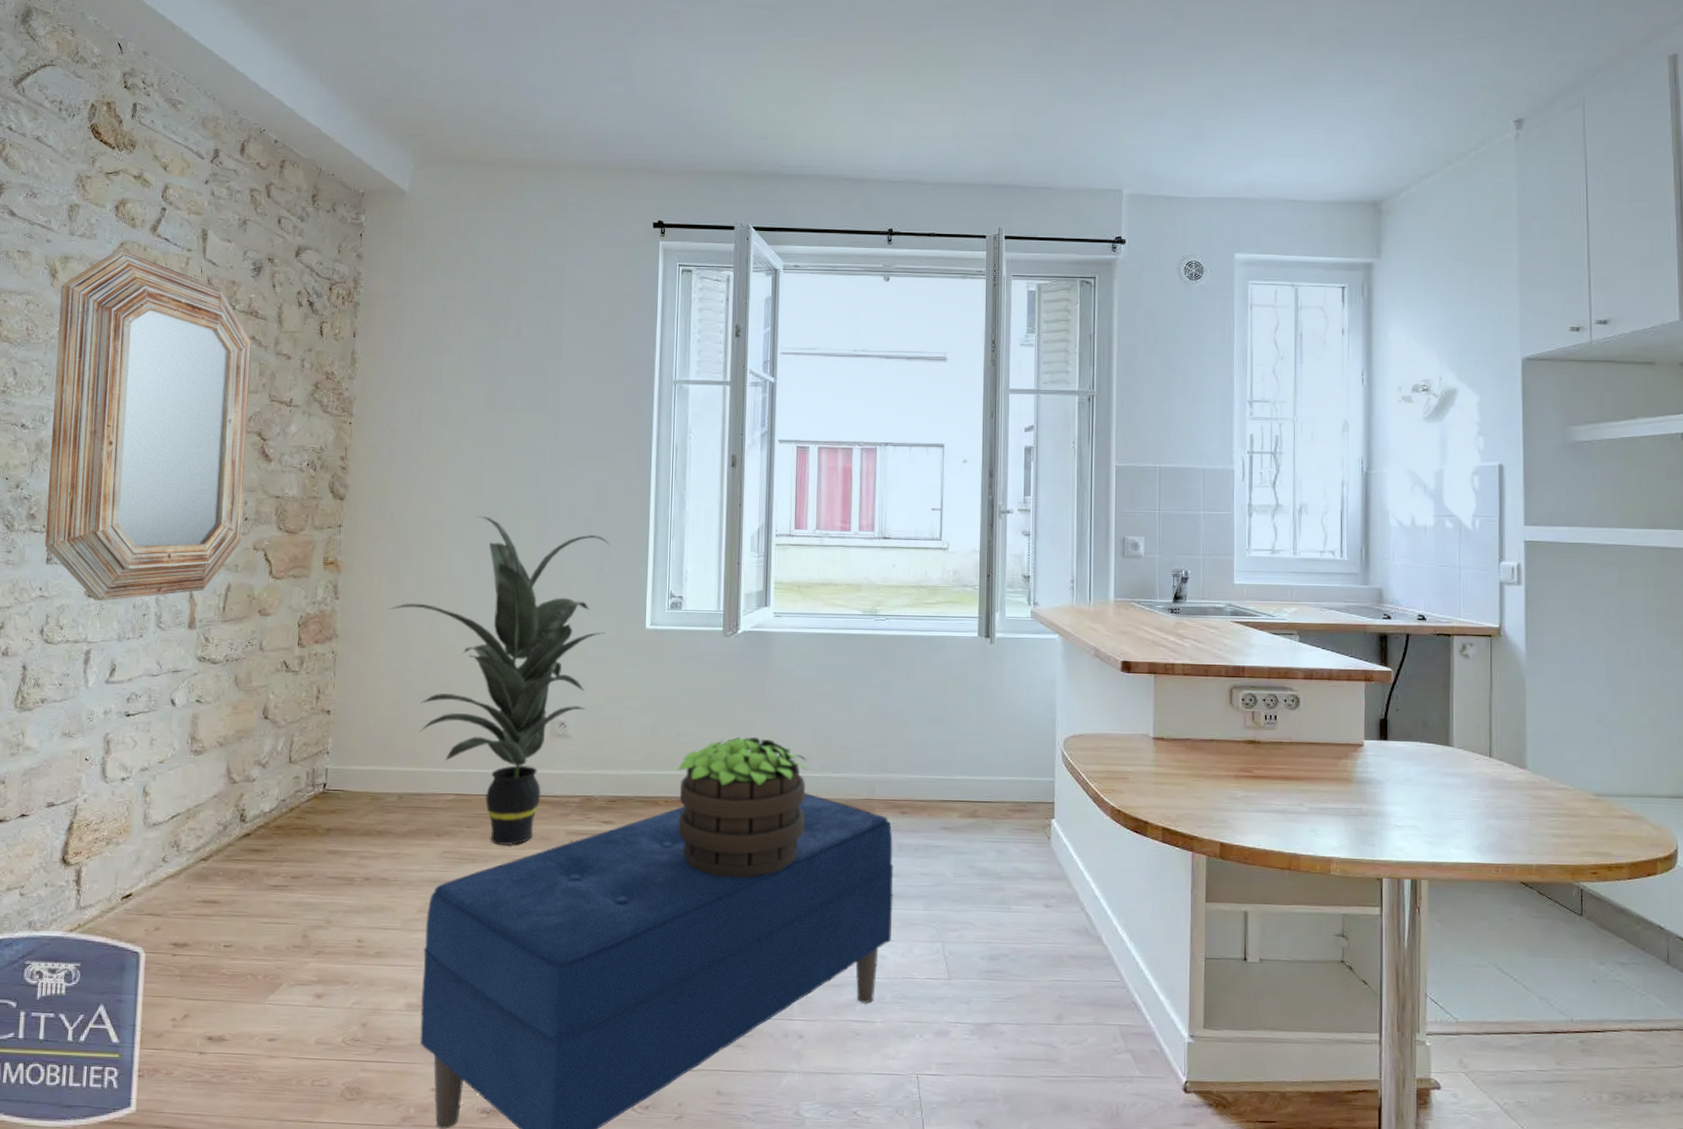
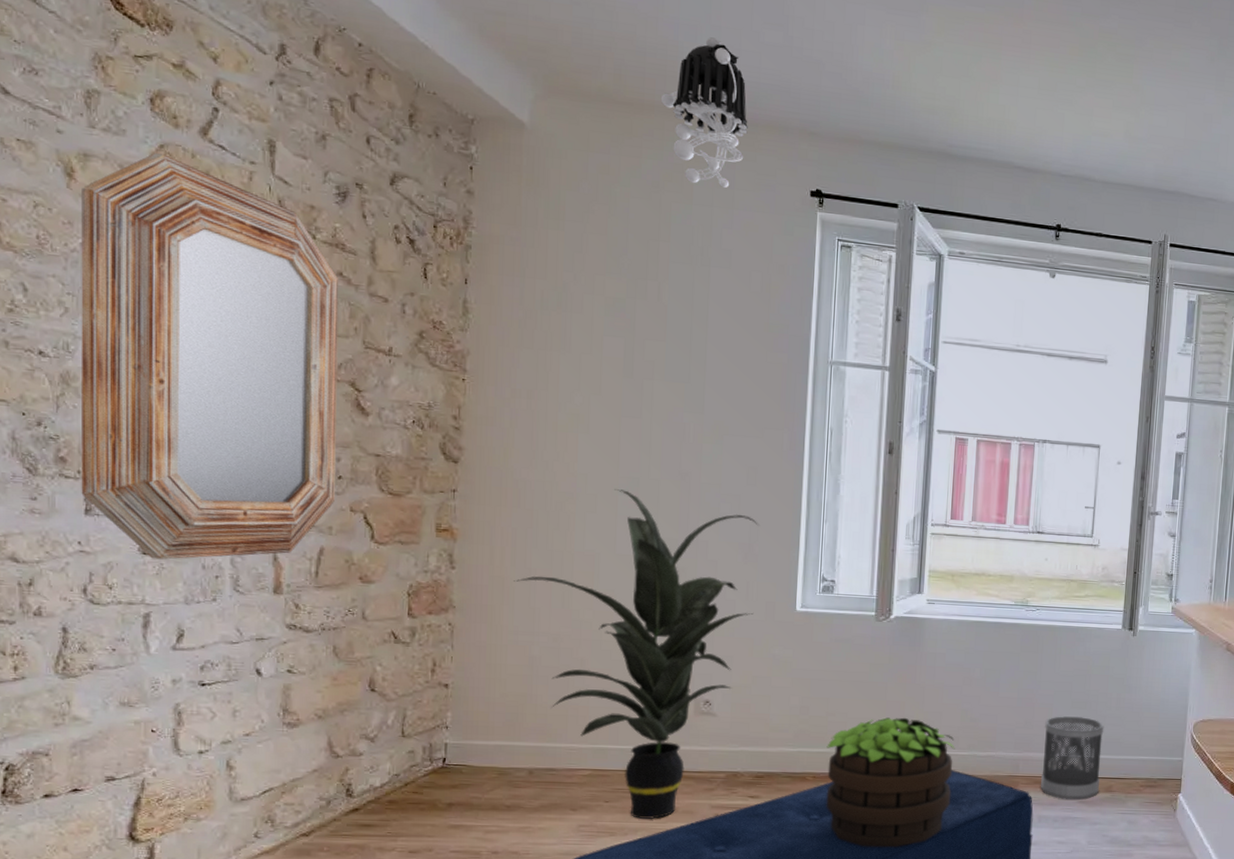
pendant lamp: none [520,97,596,229] -> present [660,37,748,189]
wastebasket: none [900,733,965,826] -> present [1041,716,1104,800]

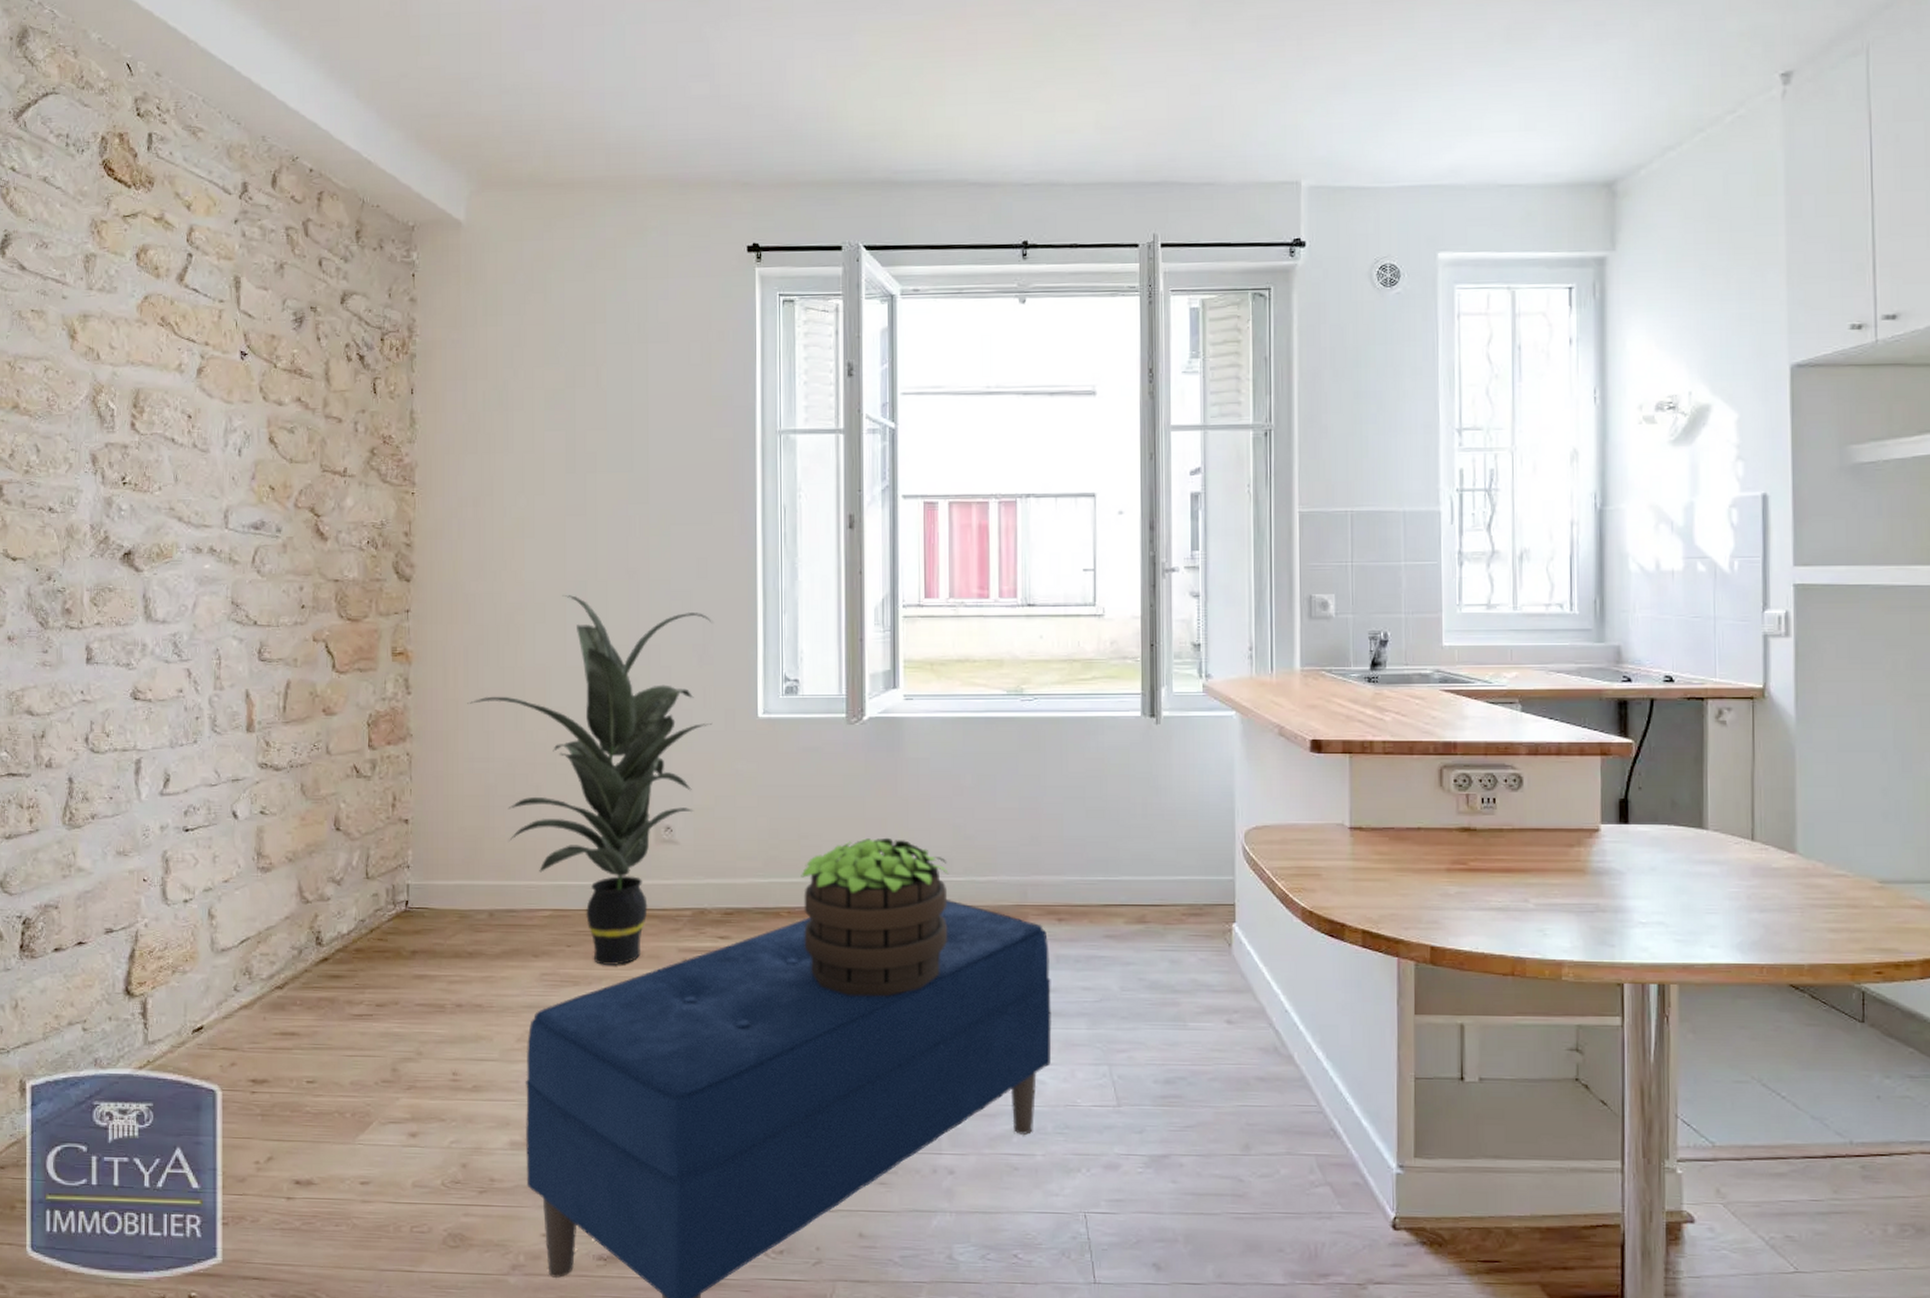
home mirror: present [81,153,339,560] -> none [82,305,299,704]
pendant lamp: present [660,37,748,189] -> none [590,101,679,258]
wastebasket: present [1041,716,1104,800] -> none [1054,829,1129,934]

